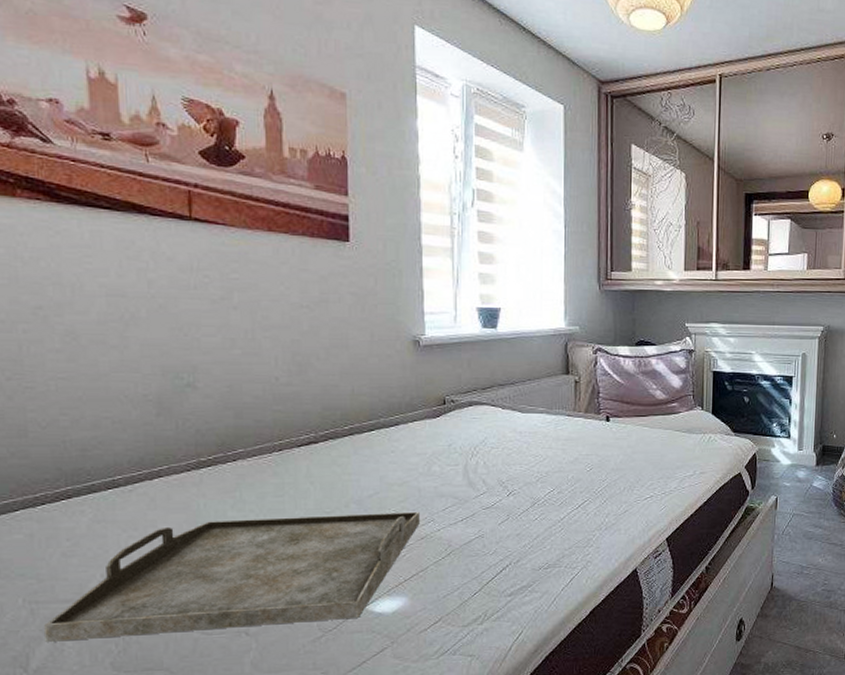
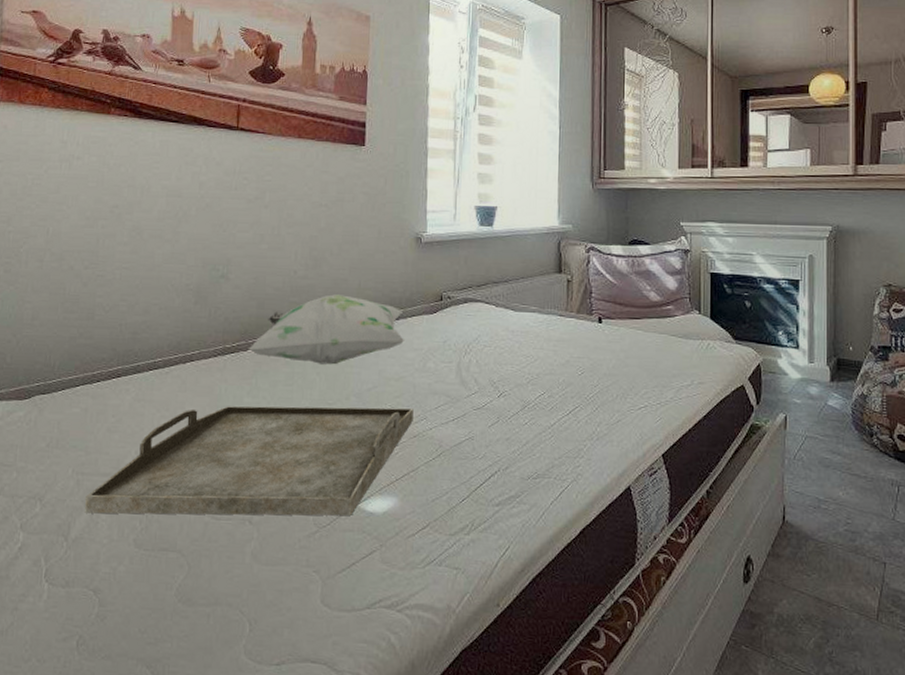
decorative pillow: none [227,401,407,474] -> present [248,294,405,365]

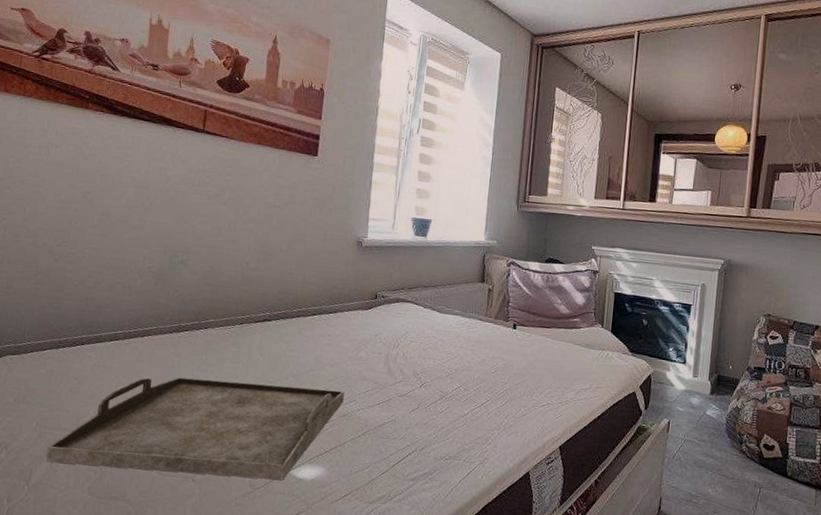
decorative pillow: present [248,294,405,365] -> none [200,286,342,348]

